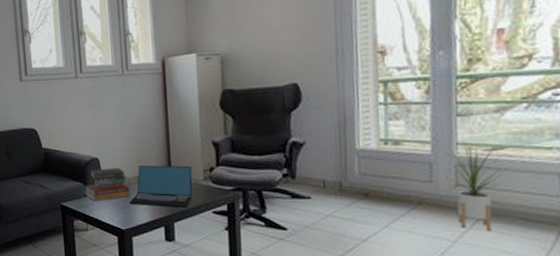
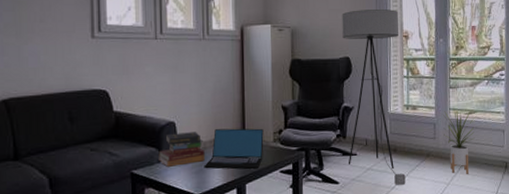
floor lamp: none [286,19,384,237] -> present [342,9,406,185]

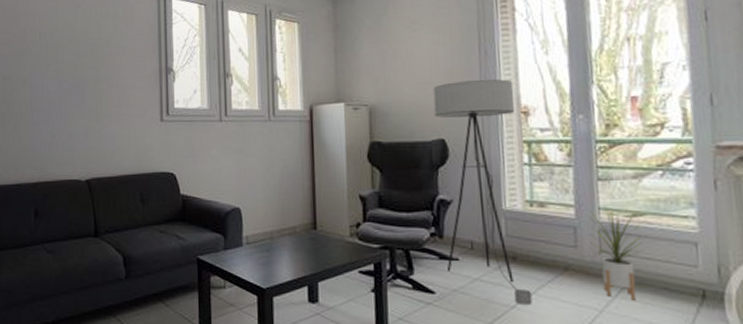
books: present [158,132,205,167] -> none [224,220,272,255]
laptop: present [204,128,264,169] -> none [271,218,339,265]

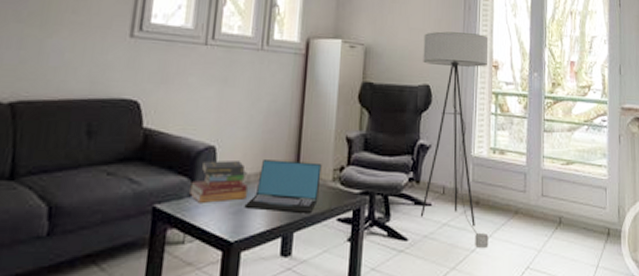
books: none [224,220,272,255] -> present [189,160,248,203]
laptop: none [271,218,339,265] -> present [244,160,322,213]
house plant: present [588,206,645,300] -> none [535,155,574,240]

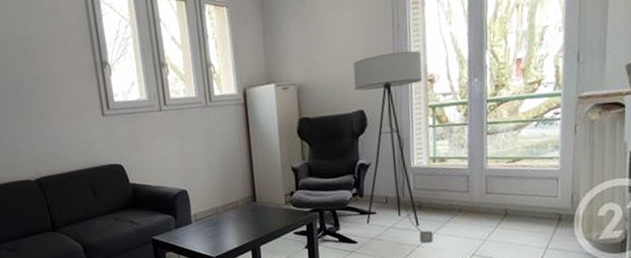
books: present [189,160,248,203] -> none [174,198,219,232]
laptop: present [244,160,322,213] -> none [218,191,276,233]

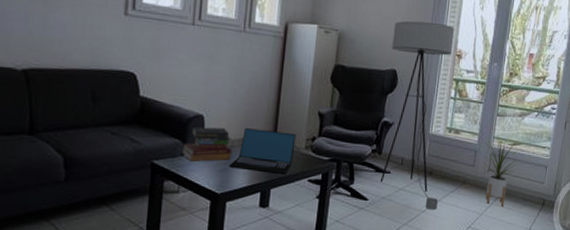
books: none [174,198,219,232] -> present [182,126,232,162]
laptop: none [218,191,276,233] -> present [229,128,296,174]
house plant: none [478,155,521,229] -> present [484,136,520,207]

